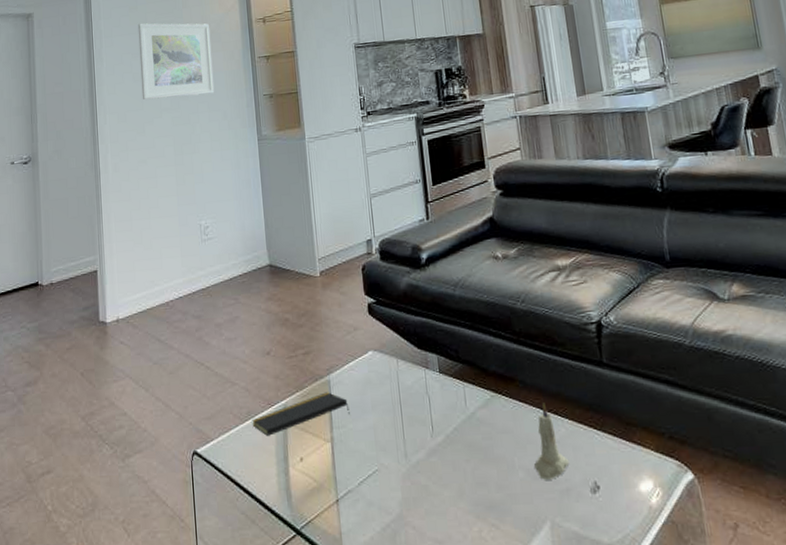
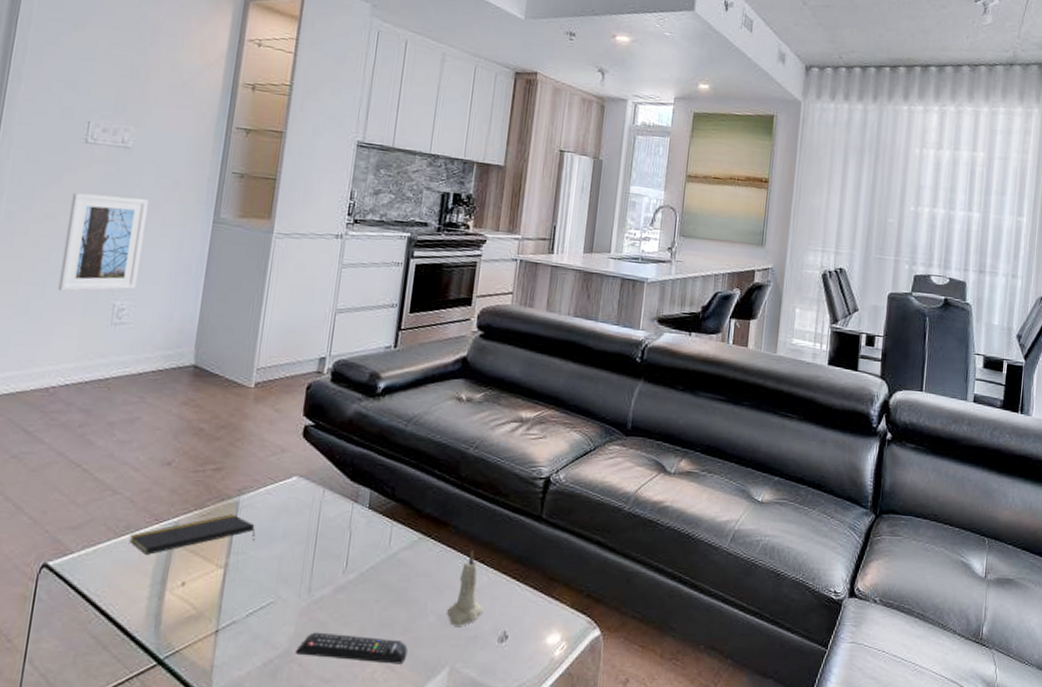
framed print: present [137,23,214,100] -> none [67,47,181,156]
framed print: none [154,133,213,221] -> present [58,192,149,292]
remote control: none [407,495,507,522] -> present [296,632,408,665]

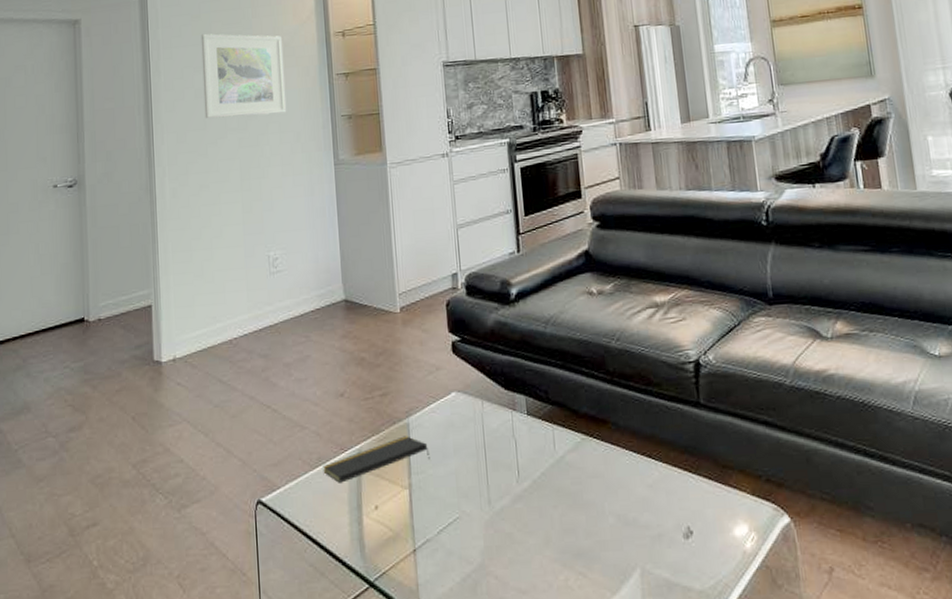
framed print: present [58,192,149,292] -> none [217,156,283,252]
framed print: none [67,47,181,156] -> present [200,33,286,119]
remote control: present [296,632,408,665] -> none [489,543,595,570]
candle: present [447,550,484,626] -> none [626,445,662,526]

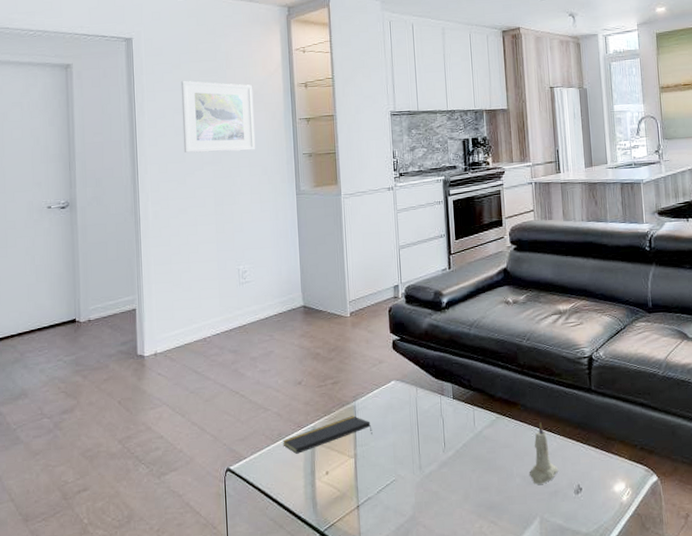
candle: none [626,445,662,526] -> present [530,422,559,485]

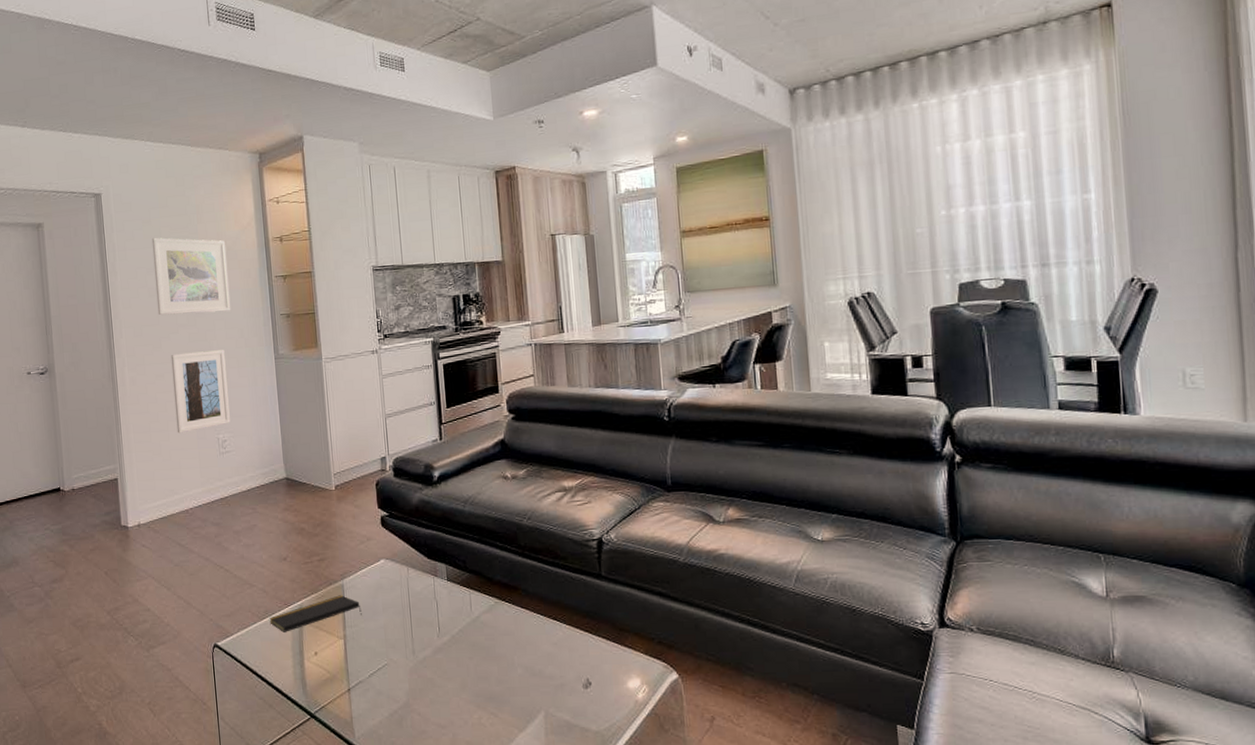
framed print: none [195,186,251,265] -> present [170,350,230,433]
candle: present [530,422,559,485] -> none [533,609,565,676]

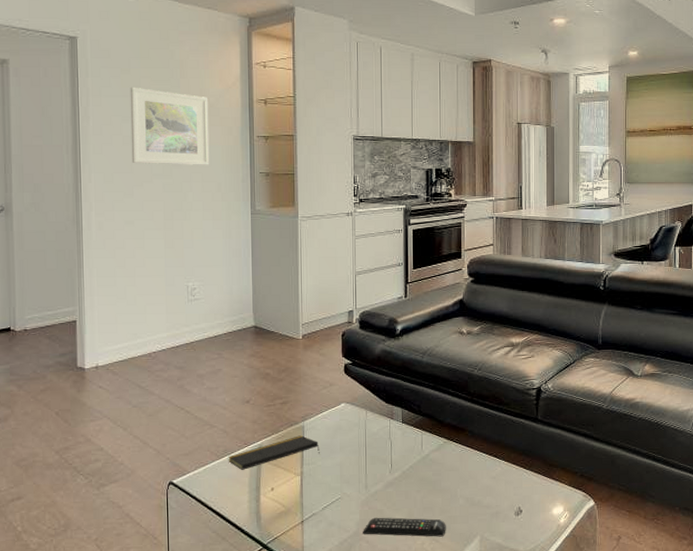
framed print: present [170,350,230,433] -> none [142,202,201,279]
remote control: none [413,687,505,711] -> present [363,517,446,537]

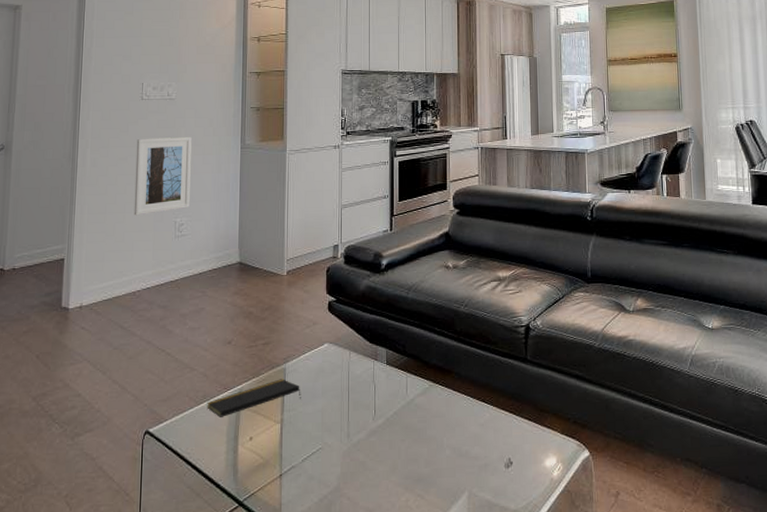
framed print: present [130,87,209,165] -> none [129,28,205,102]
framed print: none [142,202,201,279] -> present [134,137,192,216]
remote control: present [363,517,446,537] -> none [344,470,432,493]

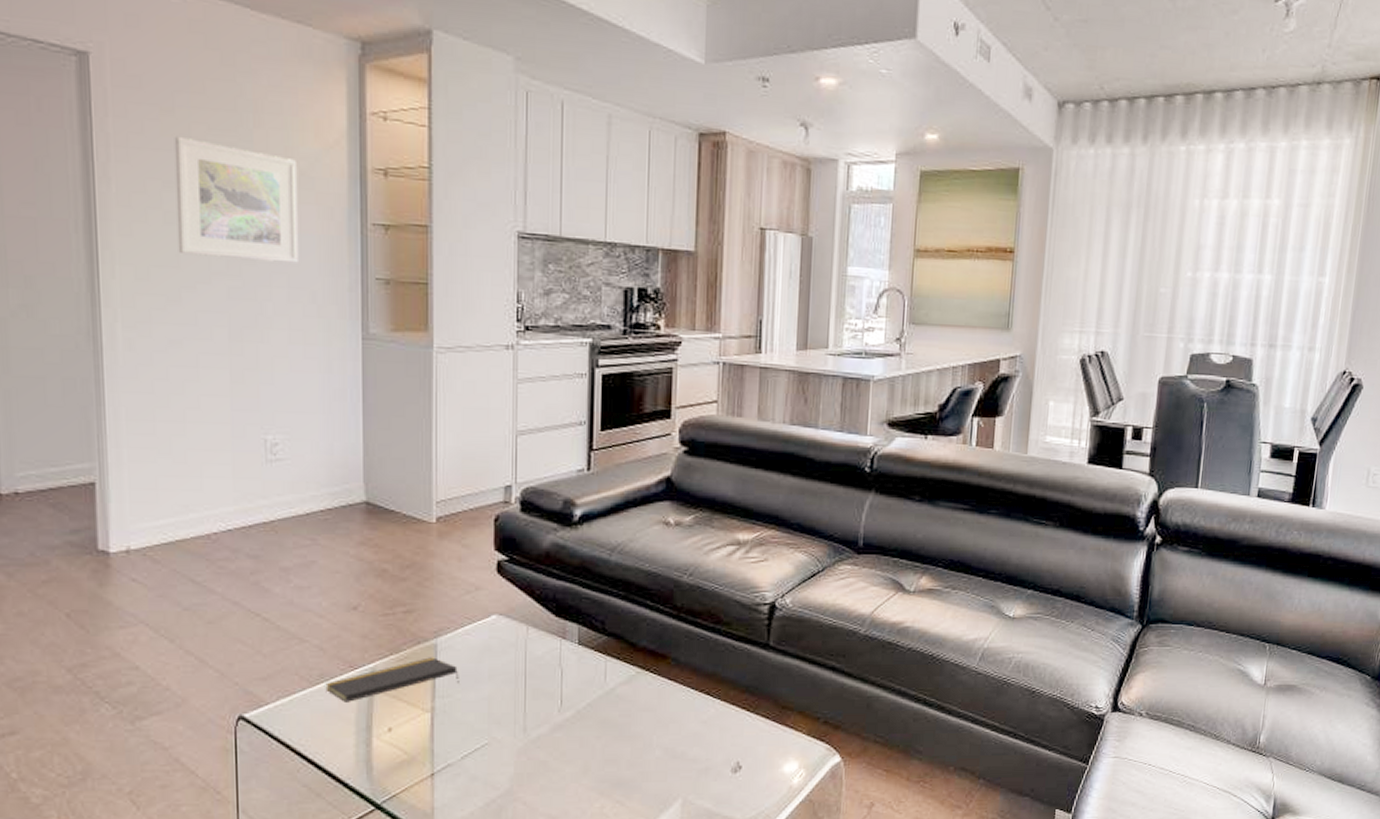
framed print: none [129,28,205,102] -> present [174,136,298,263]
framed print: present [134,137,192,216] -> none [196,313,286,428]

